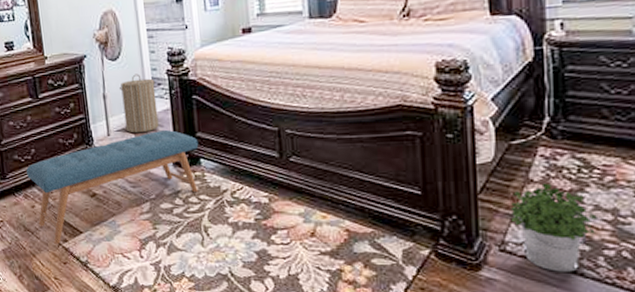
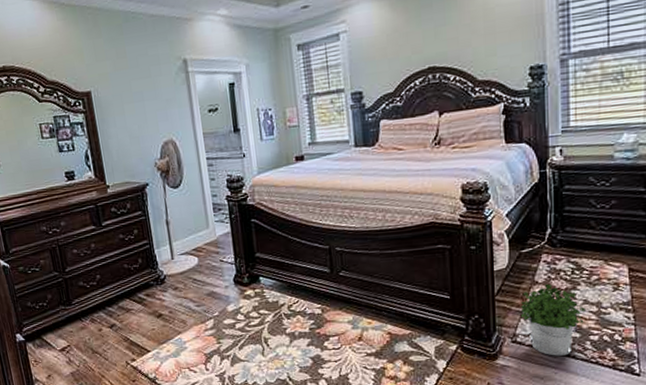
bench: present [26,130,199,245] -> none [92,252,258,365]
laundry hamper: present [120,73,159,134] -> none [182,200,221,256]

